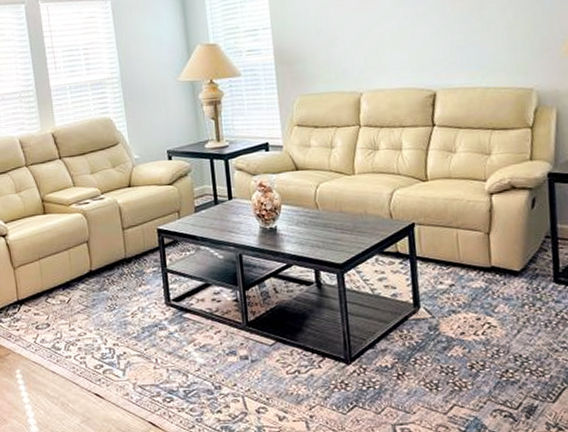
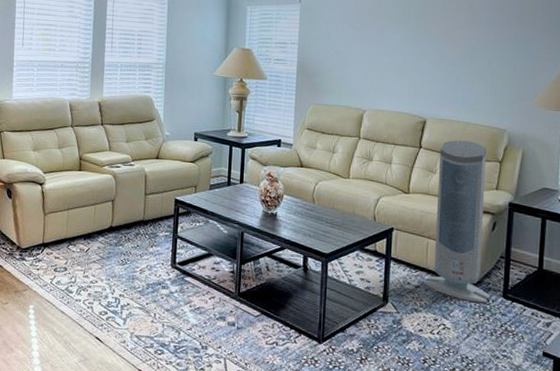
air purifier: none [457,108,541,293] -> present [423,140,491,304]

